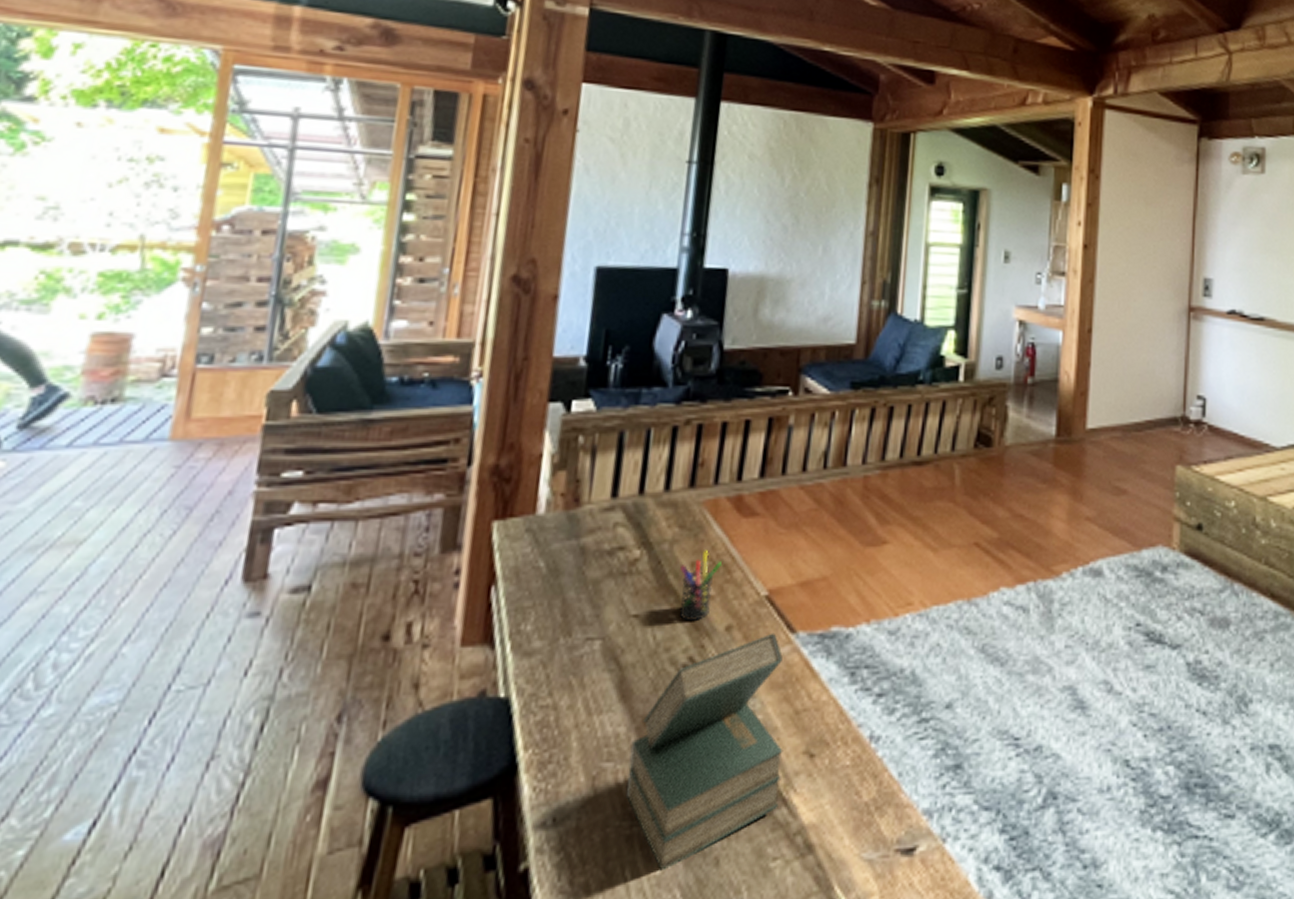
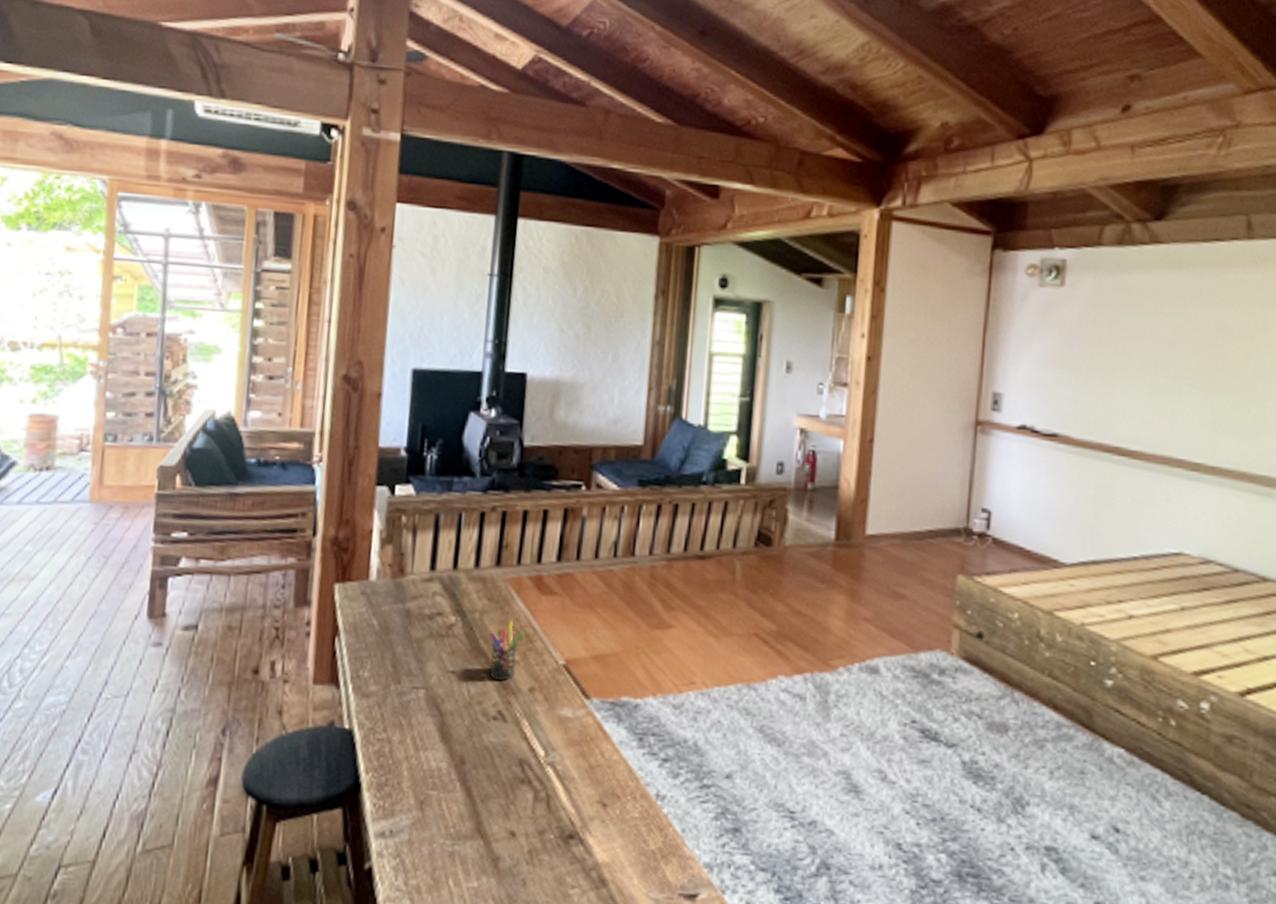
book: present [625,633,783,871] -> none [448,697,580,884]

